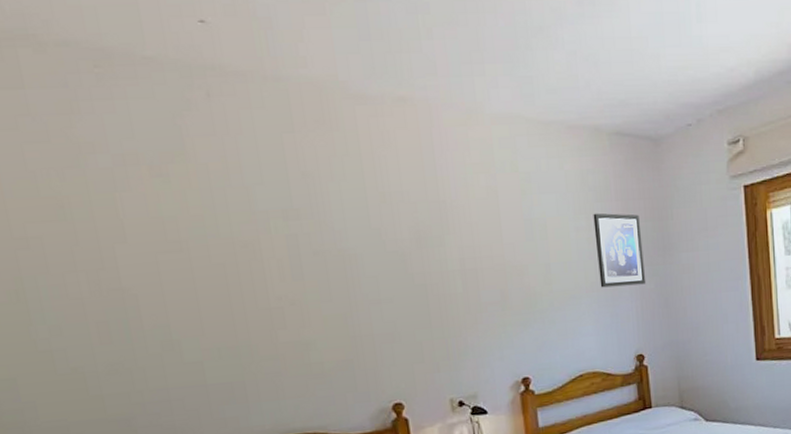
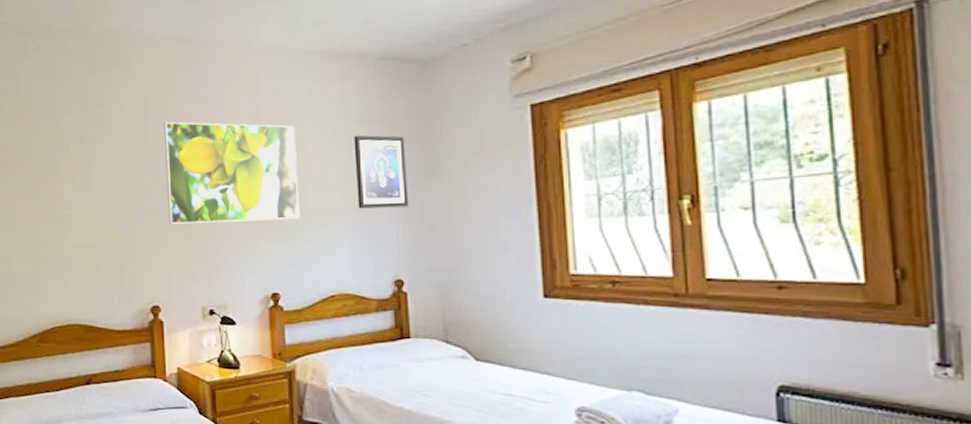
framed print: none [387,195,545,312] -> present [163,121,300,224]

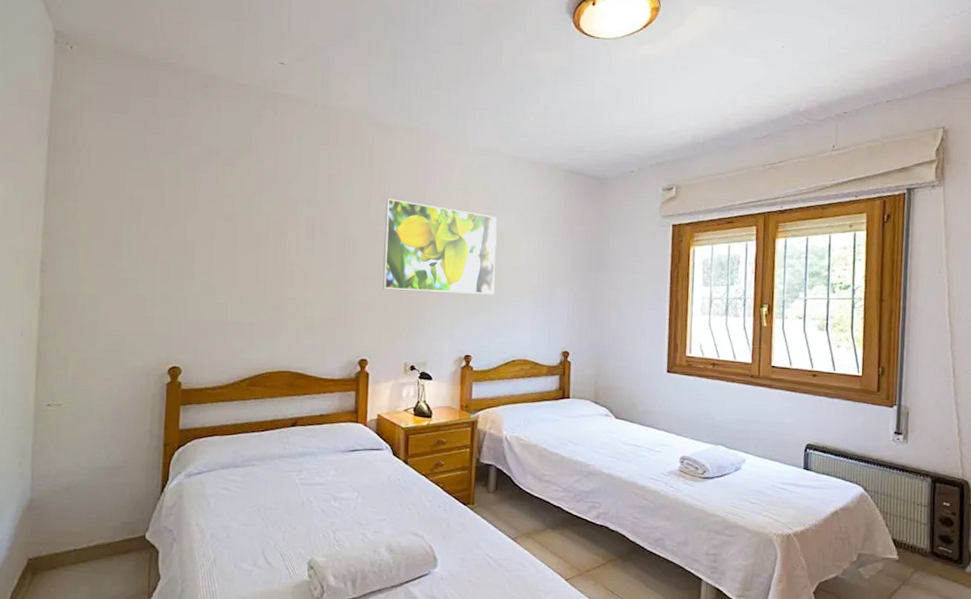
wall art: present [354,135,409,209] -> none [540,231,581,294]

